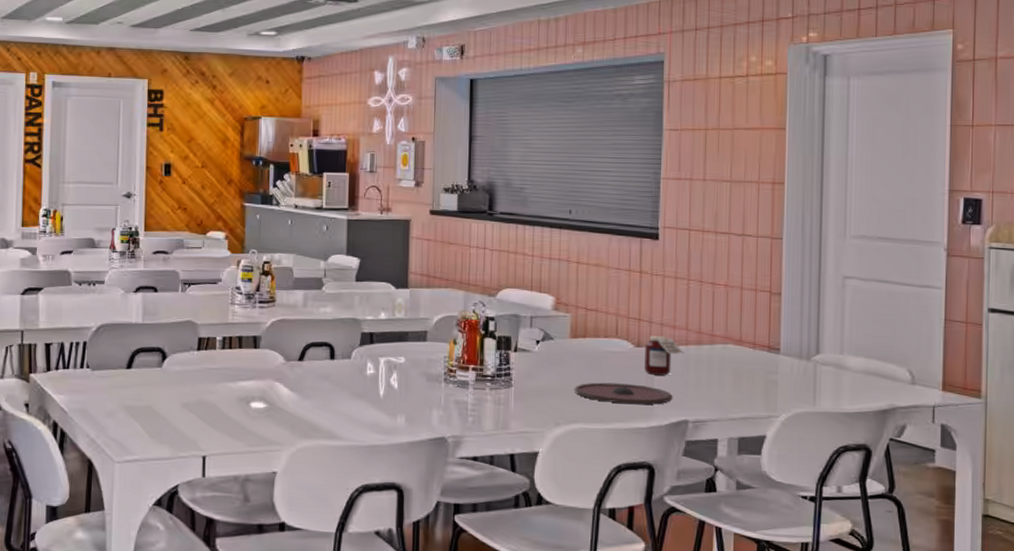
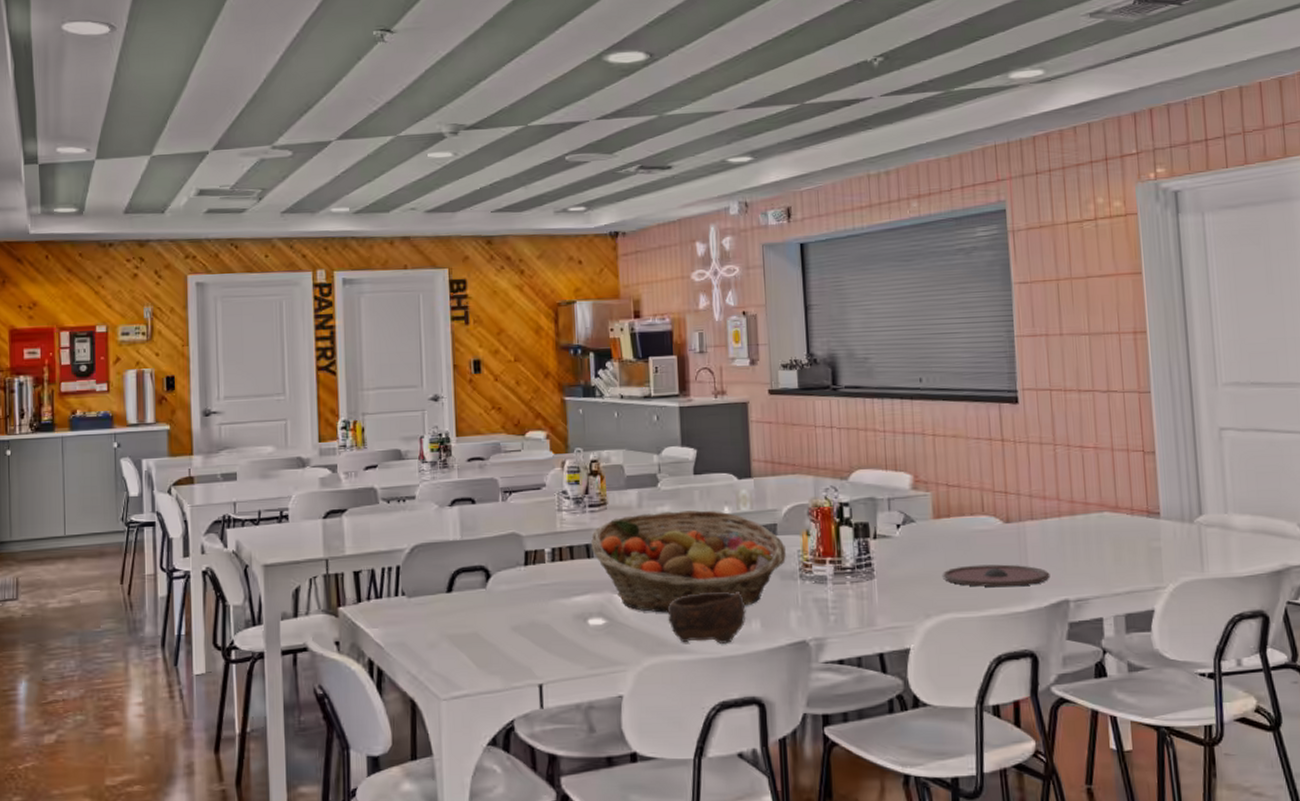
fruit basket: none [259,312,433,403] -> present [591,510,786,613]
bowl: none [322,386,393,434] -> present [667,591,746,644]
jar: present [644,336,684,376] -> none [1015,509,1058,553]

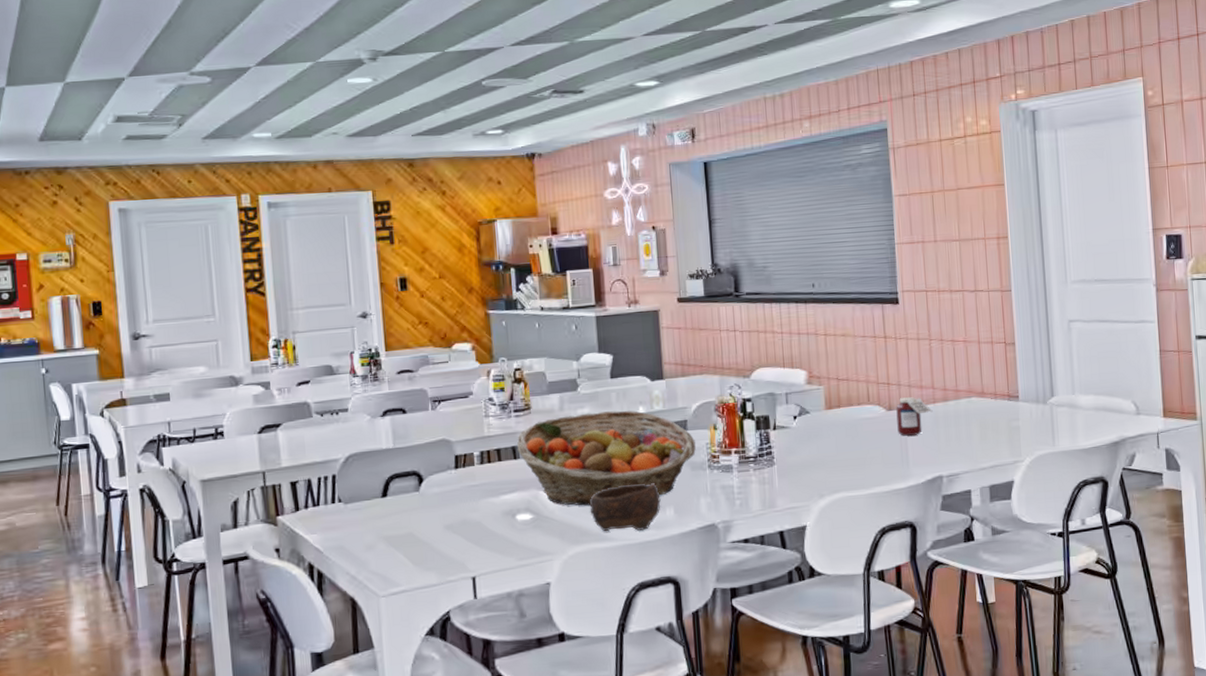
plate: present [943,564,1050,587] -> none [834,447,927,468]
jar: none [1015,509,1058,553] -> present [896,397,933,436]

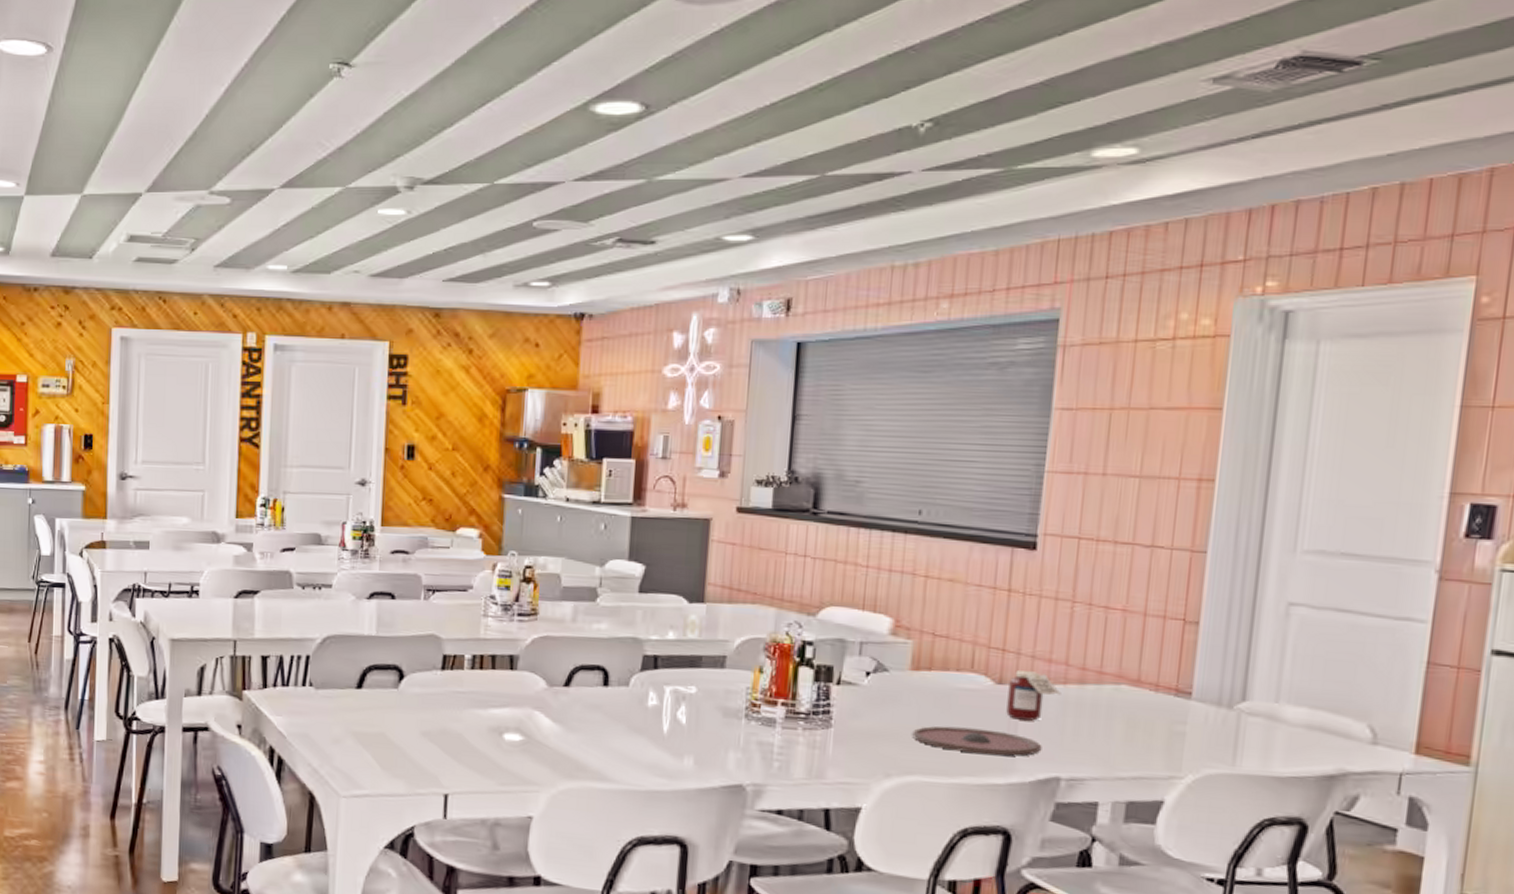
fruit basket: present [517,410,696,506] -> none [516,629,733,741]
bowl: present [589,483,661,531] -> none [591,720,680,777]
plate: none [834,447,927,468] -> present [912,726,1042,757]

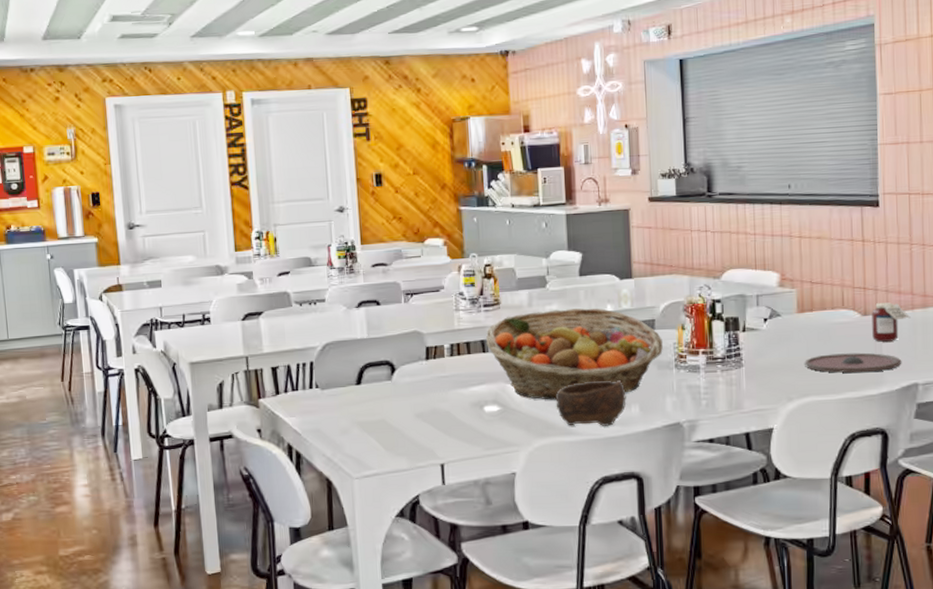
fruit basket: none [516,629,733,741] -> present [486,308,663,400]
bowl: none [591,720,680,777] -> present [555,380,626,426]

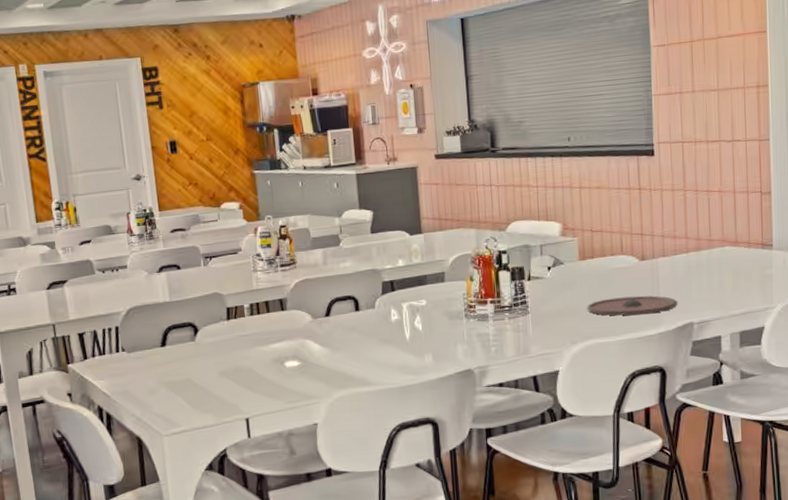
fruit basket: present [486,308,663,400] -> none [284,263,453,354]
bowl: present [555,380,626,426] -> none [352,332,420,376]
jar: present [872,302,911,342] -> none [649,247,686,285]

